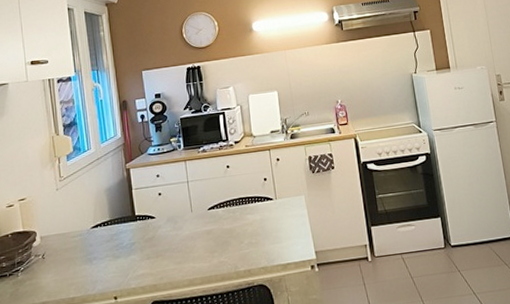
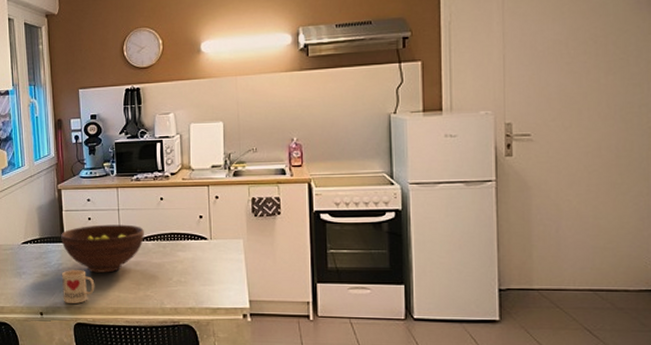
fruit bowl: none [132,195,214,247] -> present [61,224,144,273]
mug: none [135,246,170,283] -> present [62,270,95,303]

